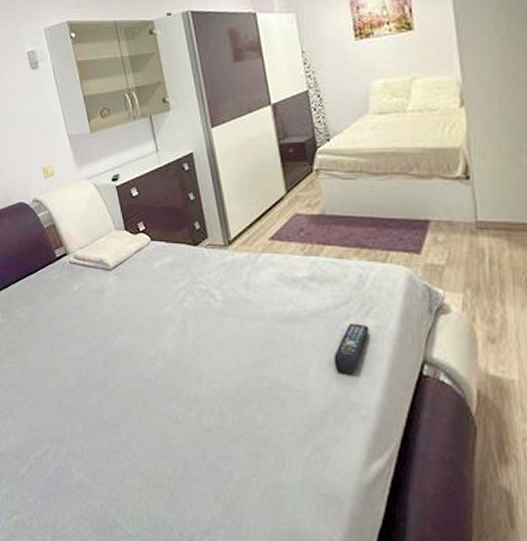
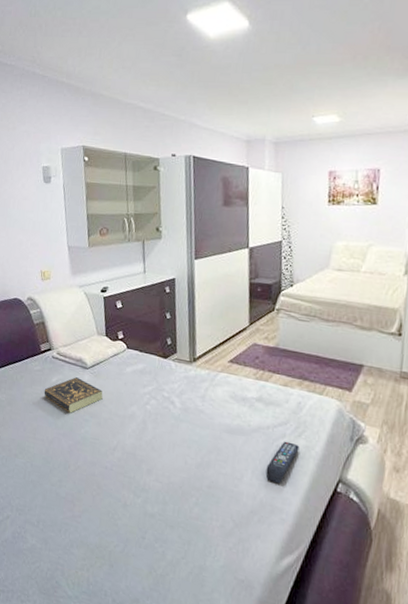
book: none [66,282,133,323] -> present [44,377,103,413]

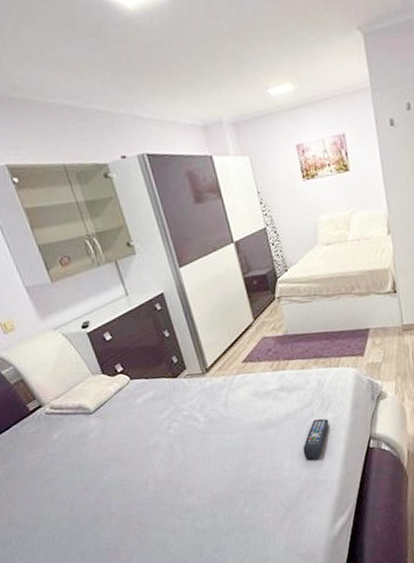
book: present [44,377,103,413] -> none [47,426,119,465]

